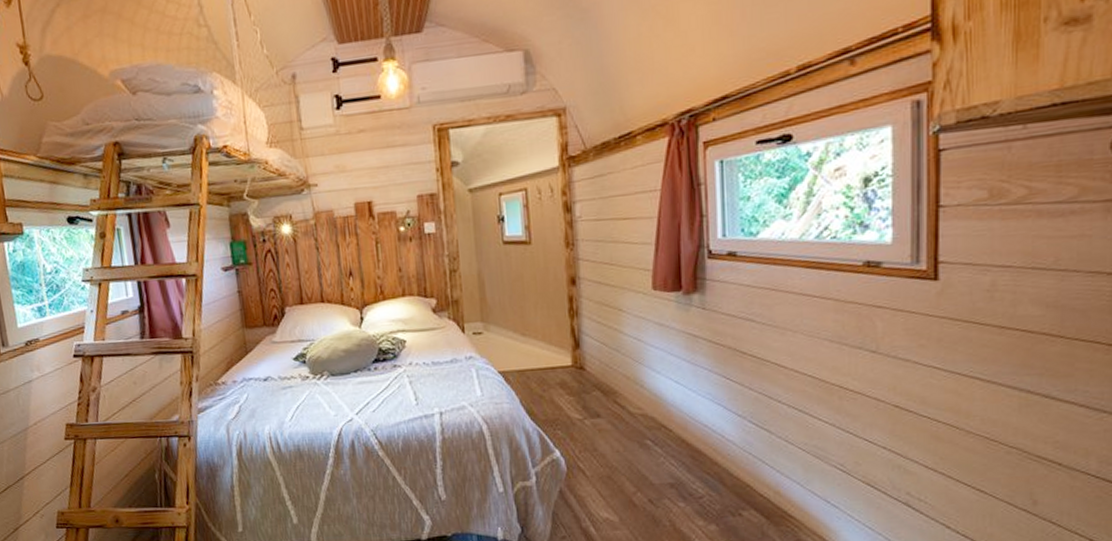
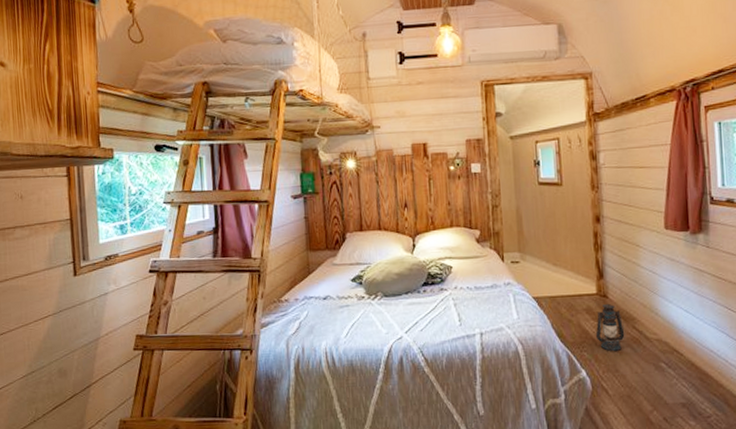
lantern: none [570,375,606,429] -> present [595,303,626,351]

